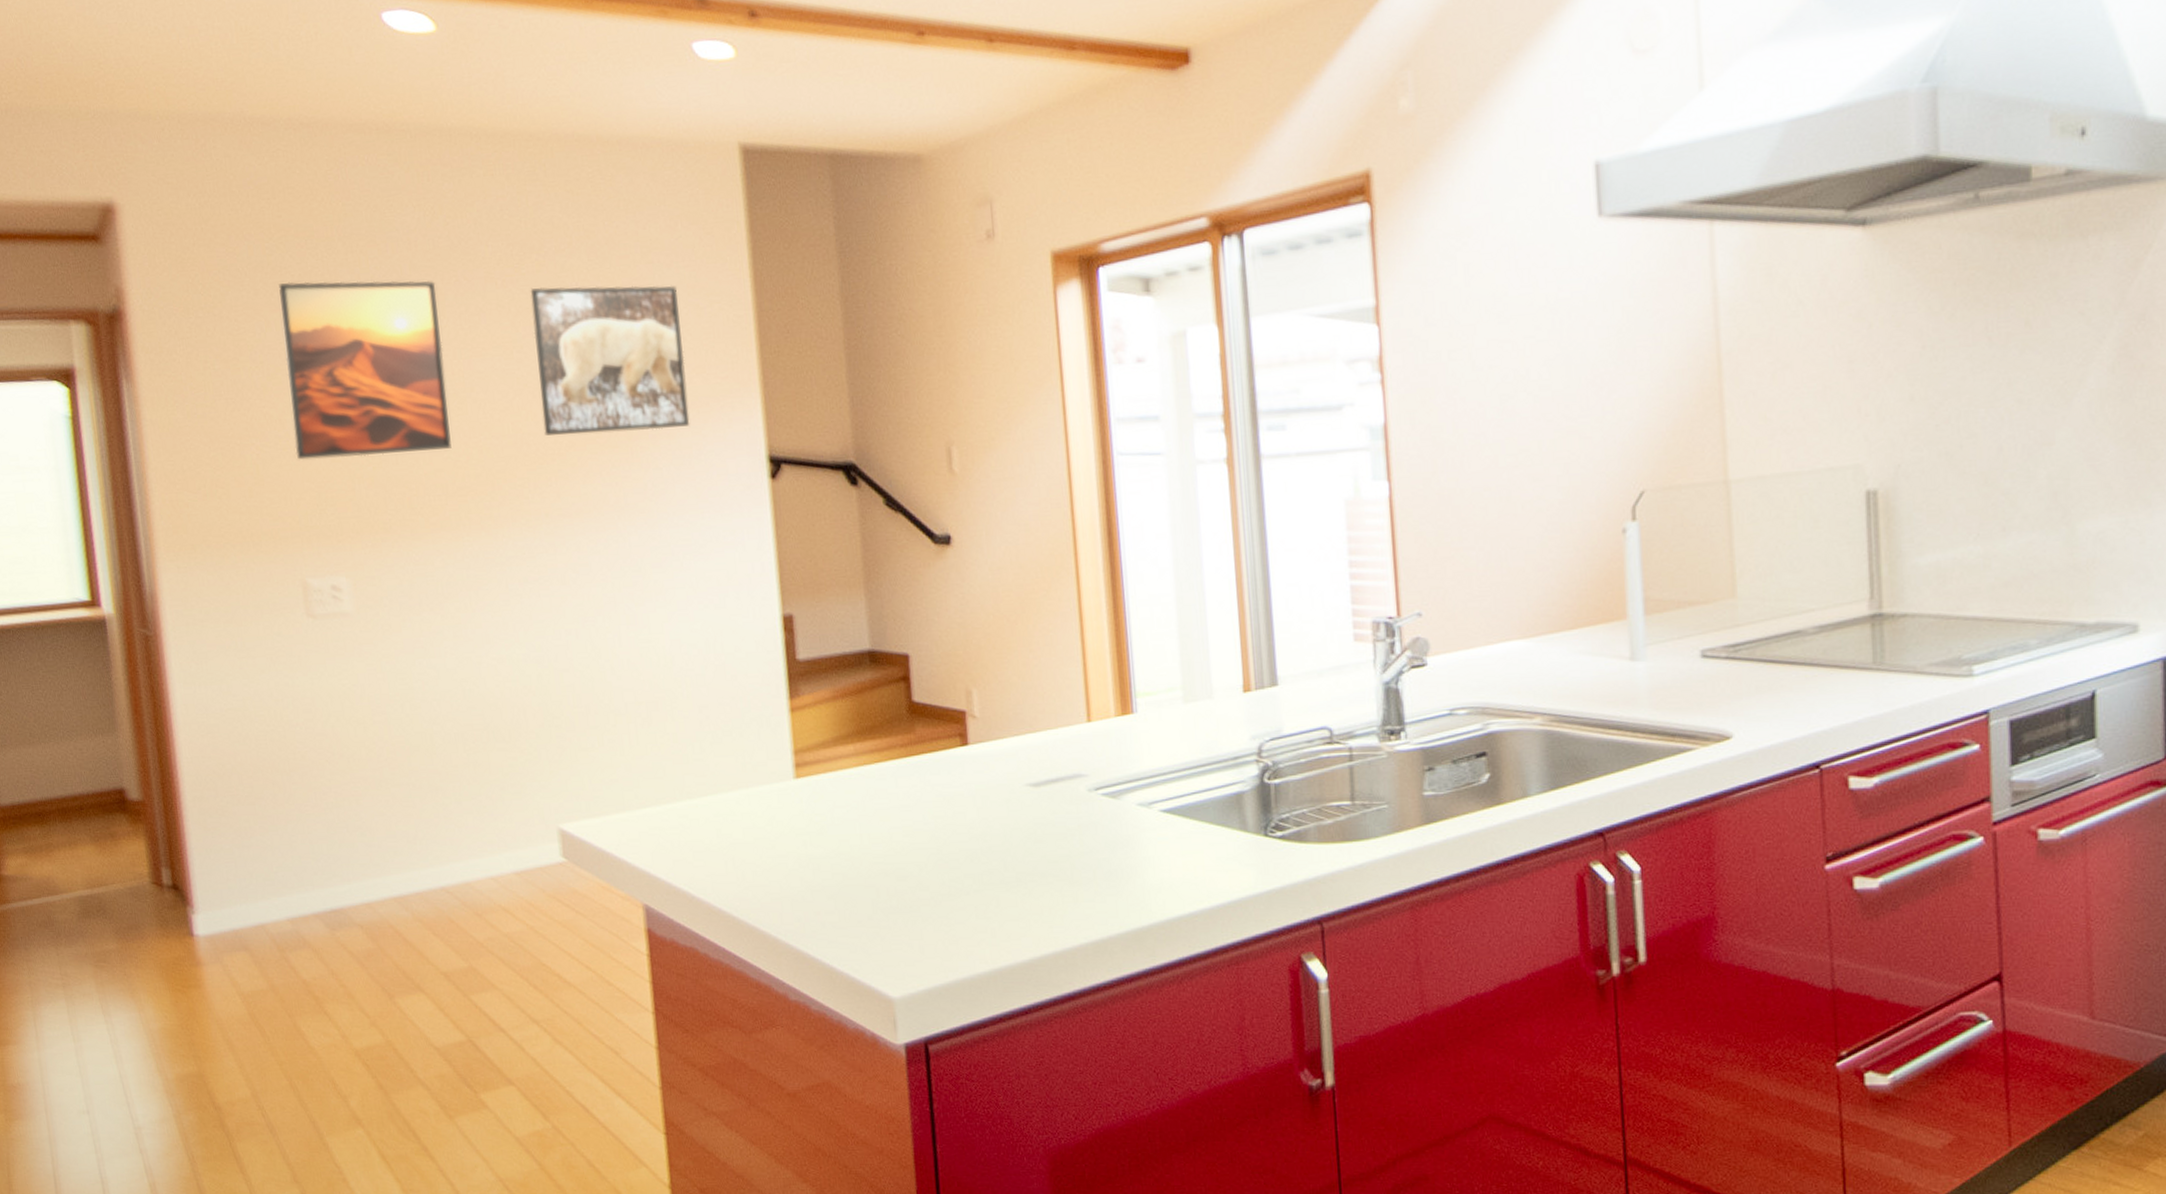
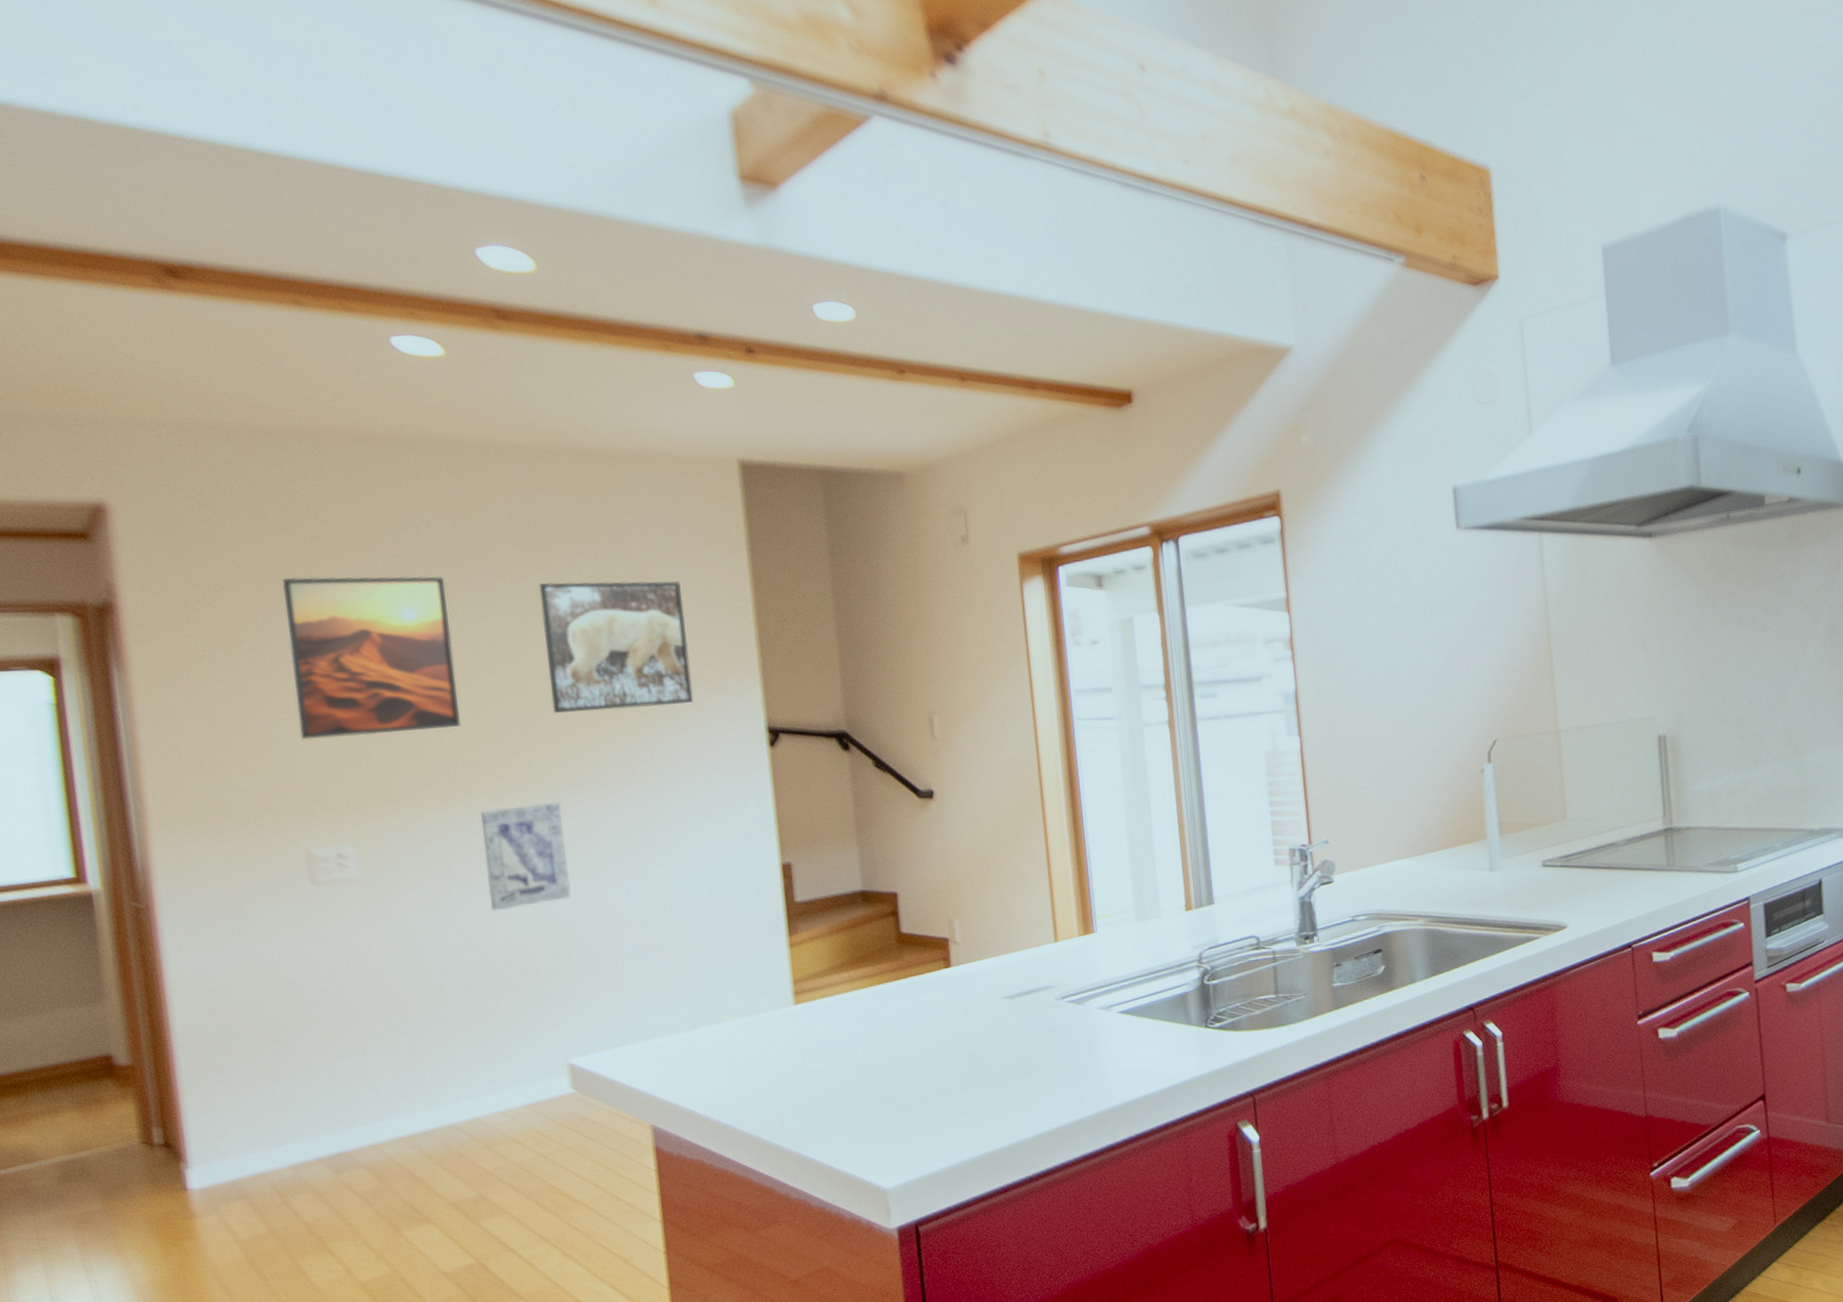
wall art: none [472,536,562,655] -> present [481,802,571,911]

